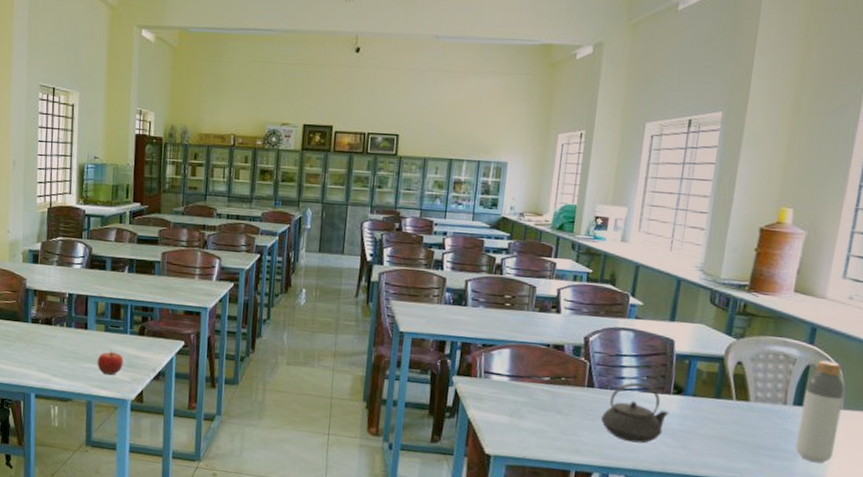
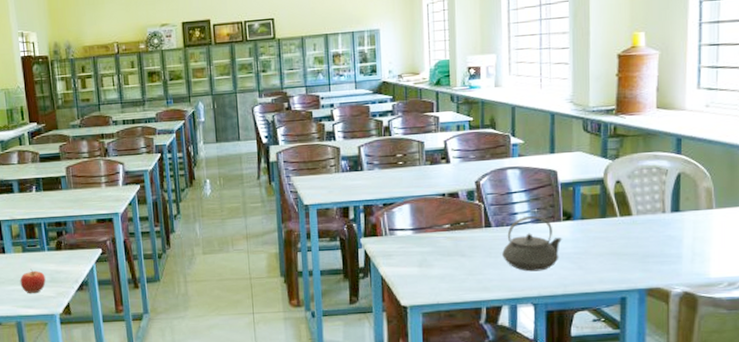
bottle: present [795,360,845,463] -> none [679,166,714,262]

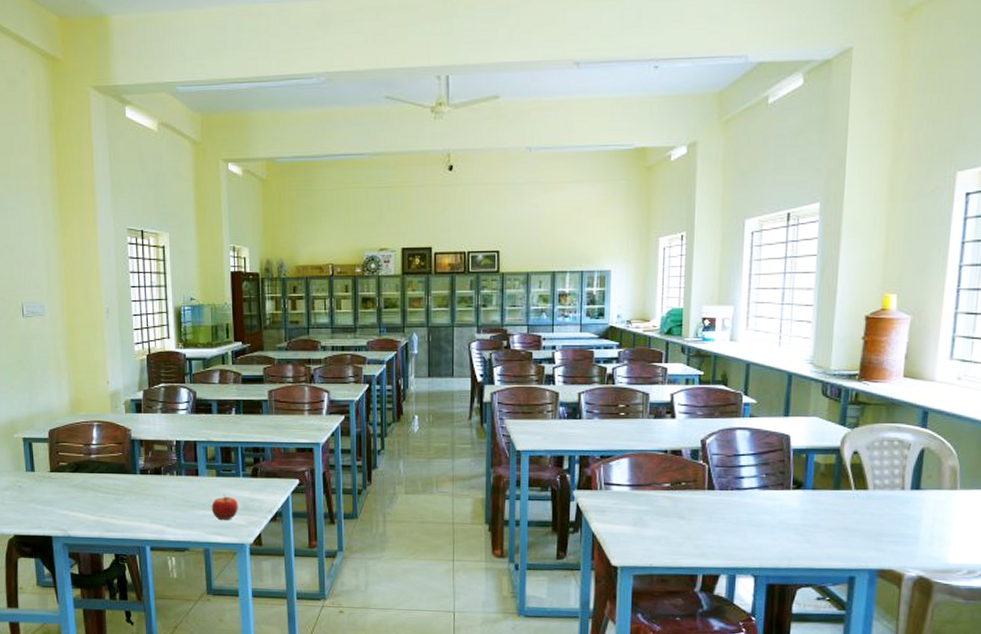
teapot: present [502,216,563,272] -> none [724,482,791,541]

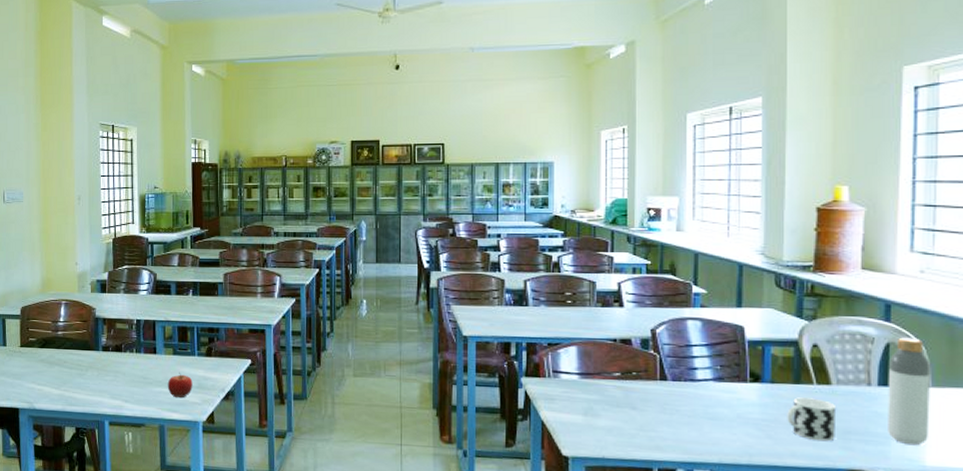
cup: none [825,503,872,544] -> present [787,397,837,442]
bottle: none [917,442,960,545] -> present [888,337,930,446]

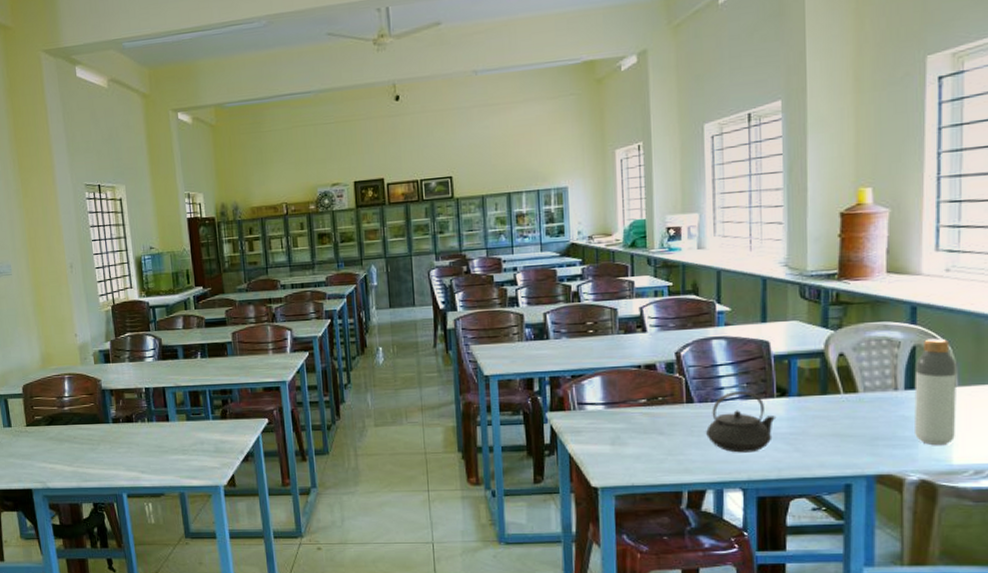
fruit: present [167,372,193,399] -> none [183,437,210,464]
teapot: none [679,373,749,436] -> present [706,391,777,453]
cup: present [787,397,837,442] -> none [815,407,864,450]

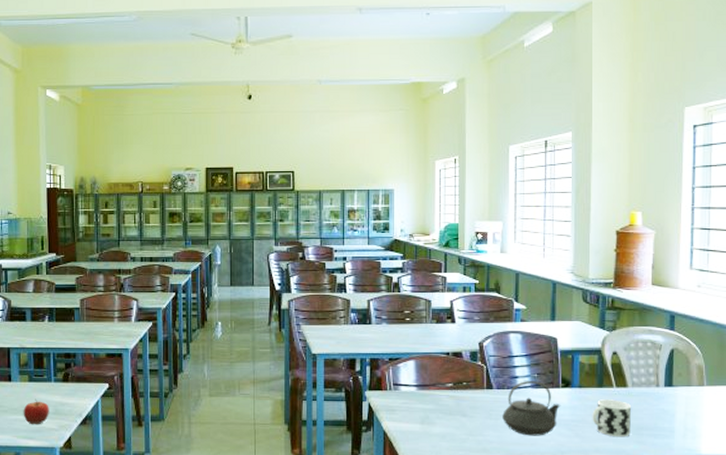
fruit: none [183,437,210,464] -> present [23,398,49,425]
cup: none [815,407,864,450] -> present [592,399,632,437]
bottle: present [914,338,956,446] -> none [672,343,705,437]

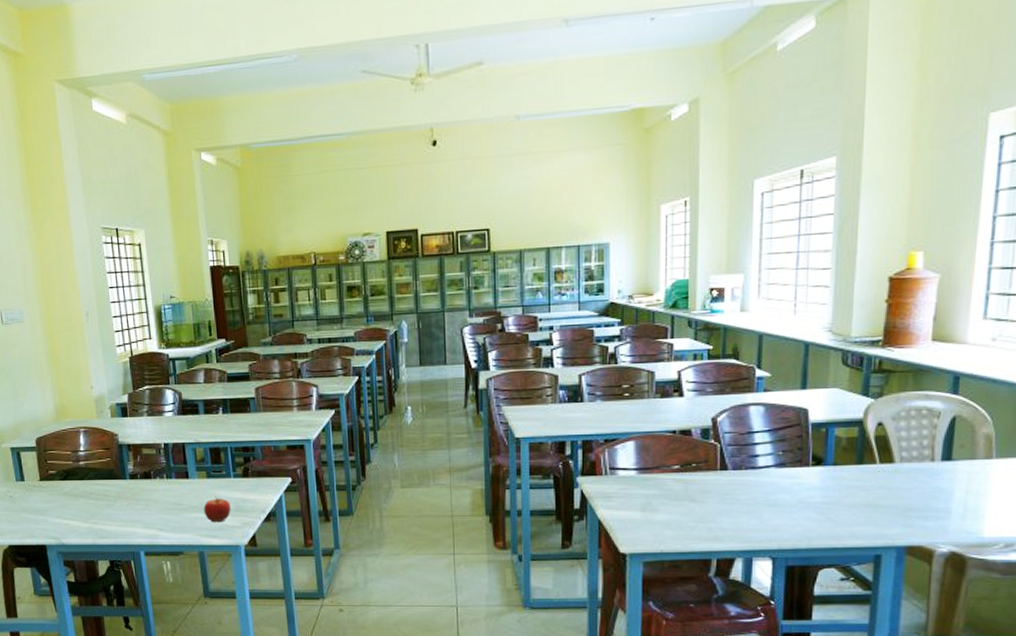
teapot: present [502,381,561,436] -> none [739,459,811,522]
cup: present [592,399,632,437] -> none [848,478,899,521]

